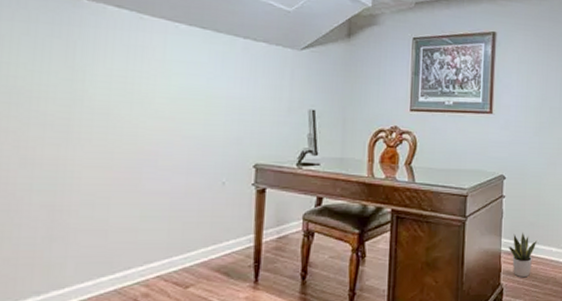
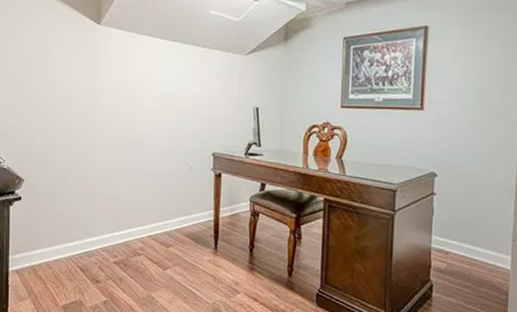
potted plant: present [509,232,538,278] -> none [439,231,472,277]

